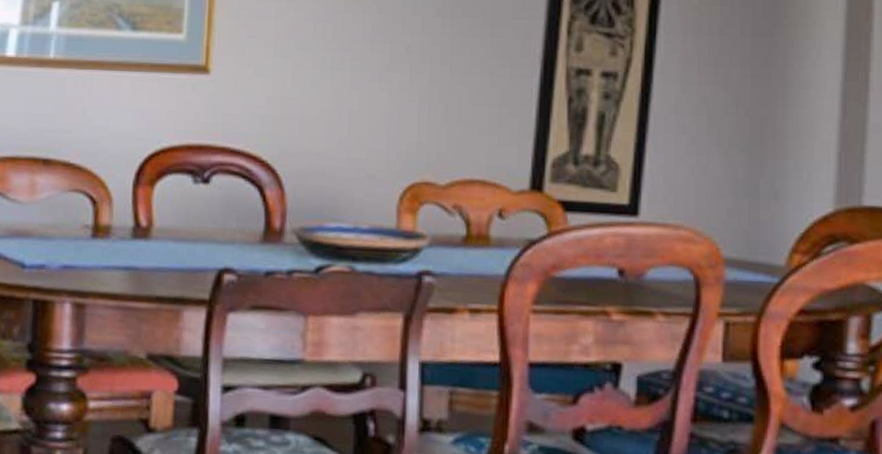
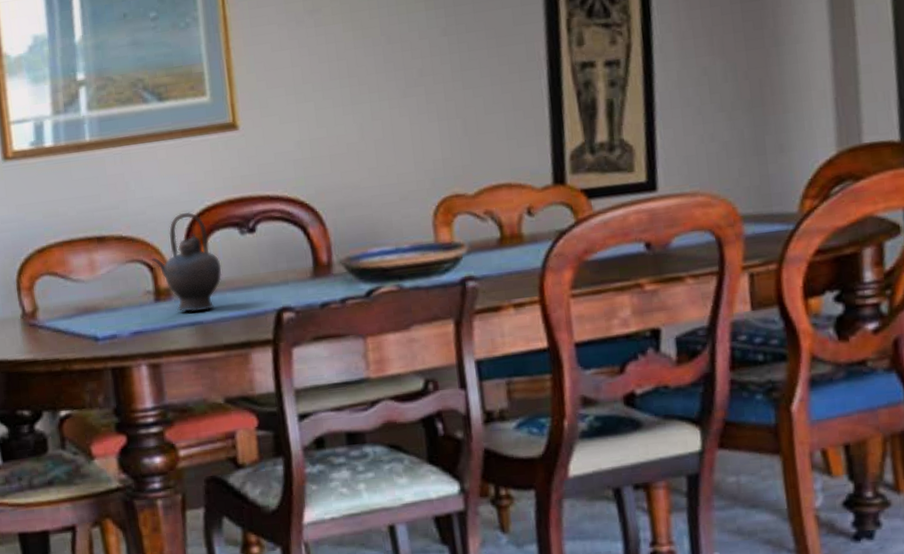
teapot: none [96,149,168,257] -> present [152,211,222,312]

